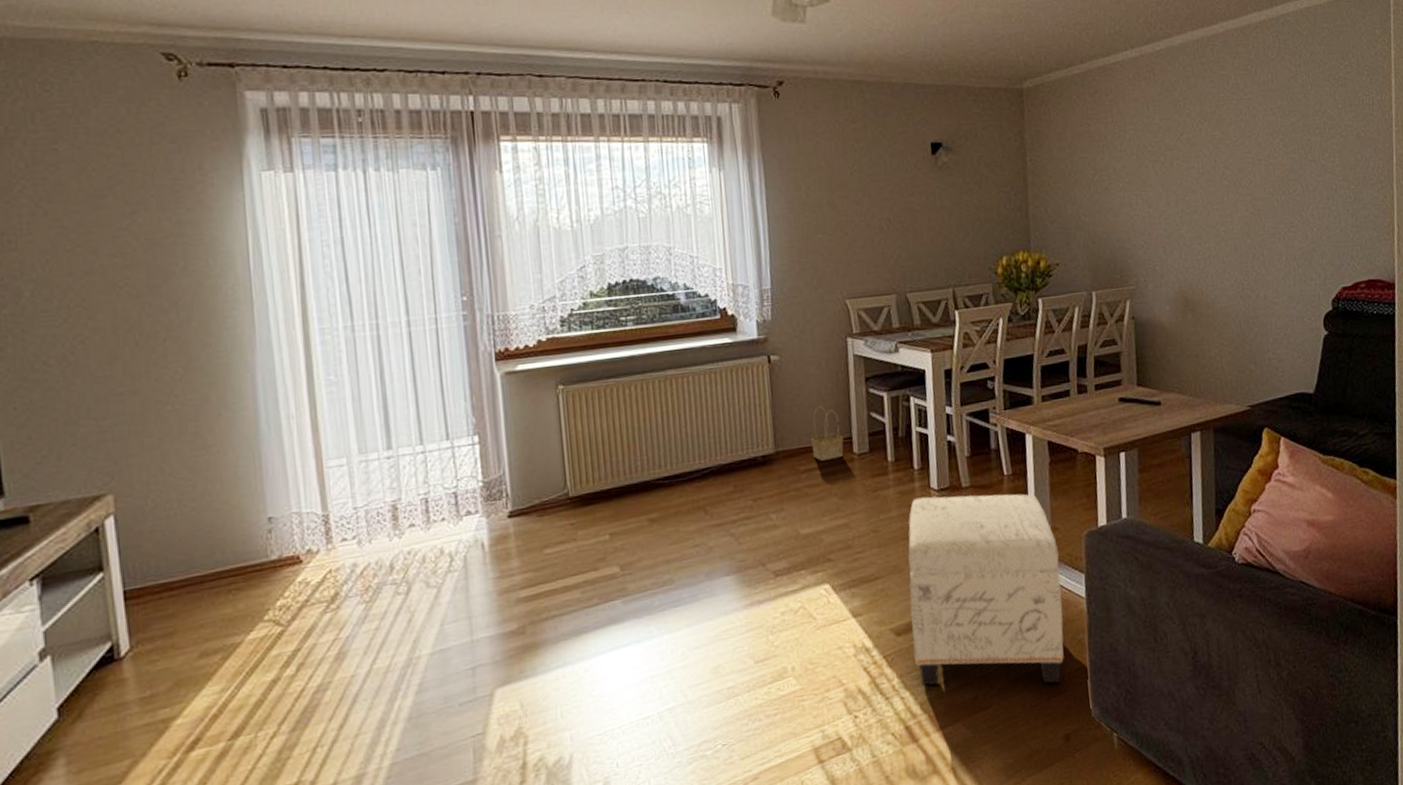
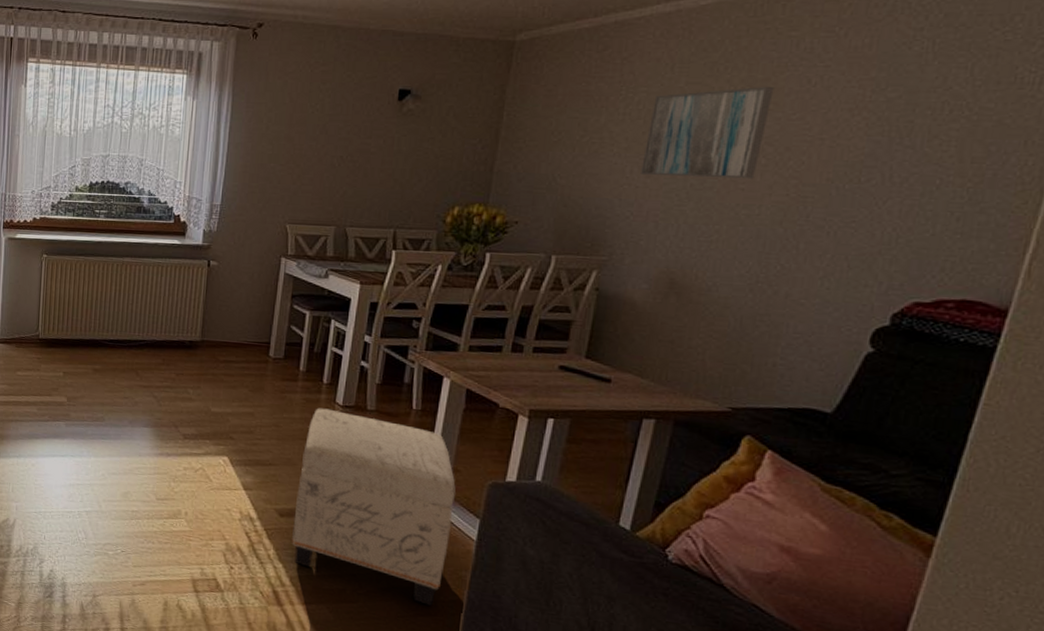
basket: present [811,405,844,461] -> none [233,310,263,358]
wall art: none [1140,118,1223,206] -> present [641,86,774,179]

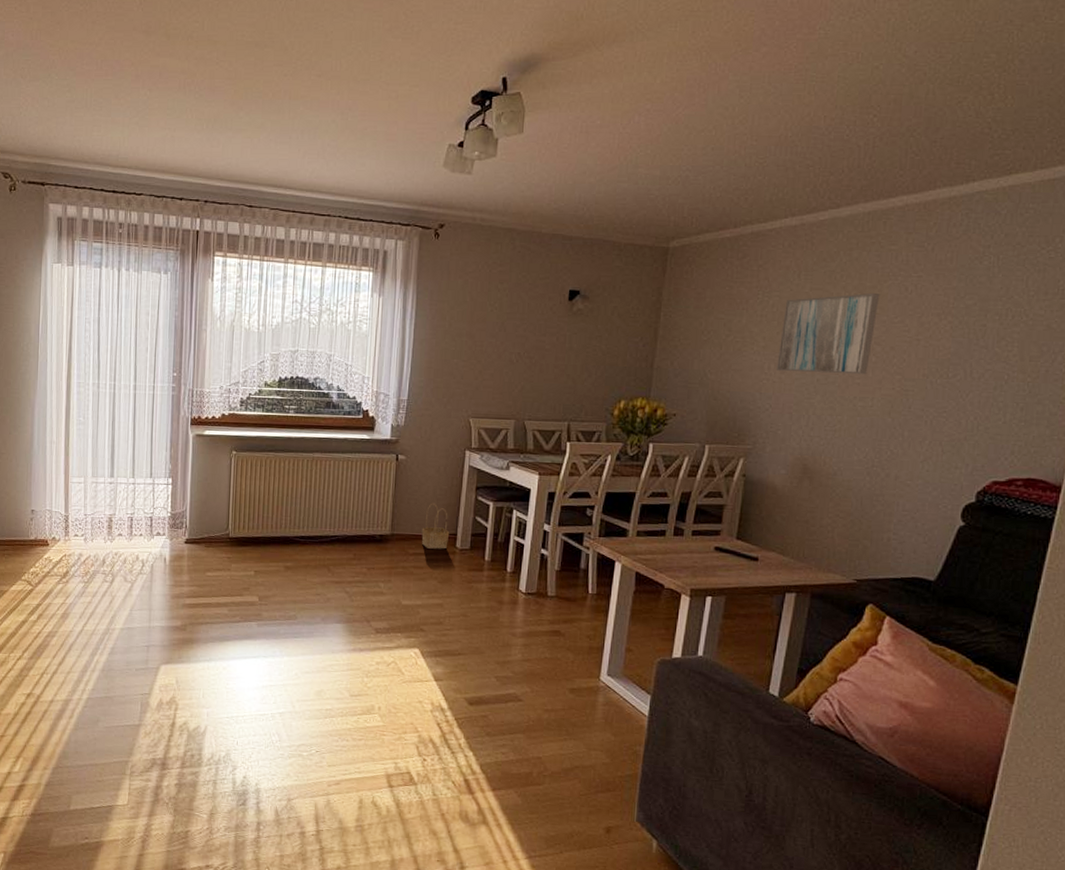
basket: none [233,310,263,358] -> present [421,503,450,549]
ottoman: present [292,408,456,606] -> none [481,596,629,782]

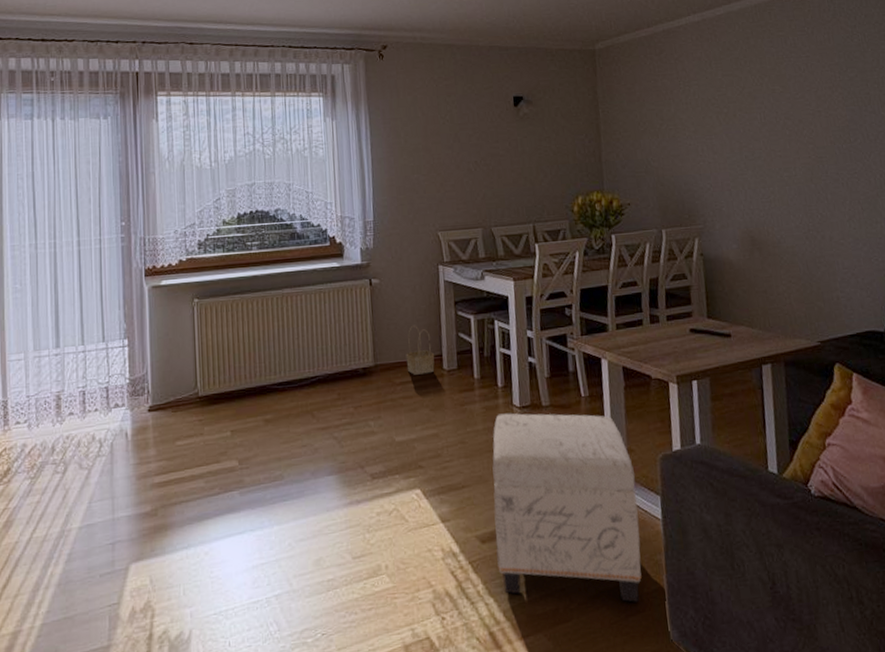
ottoman: none [481,596,629,782] -> present [492,413,642,602]
wall art: present [777,292,880,375] -> none [704,74,785,153]

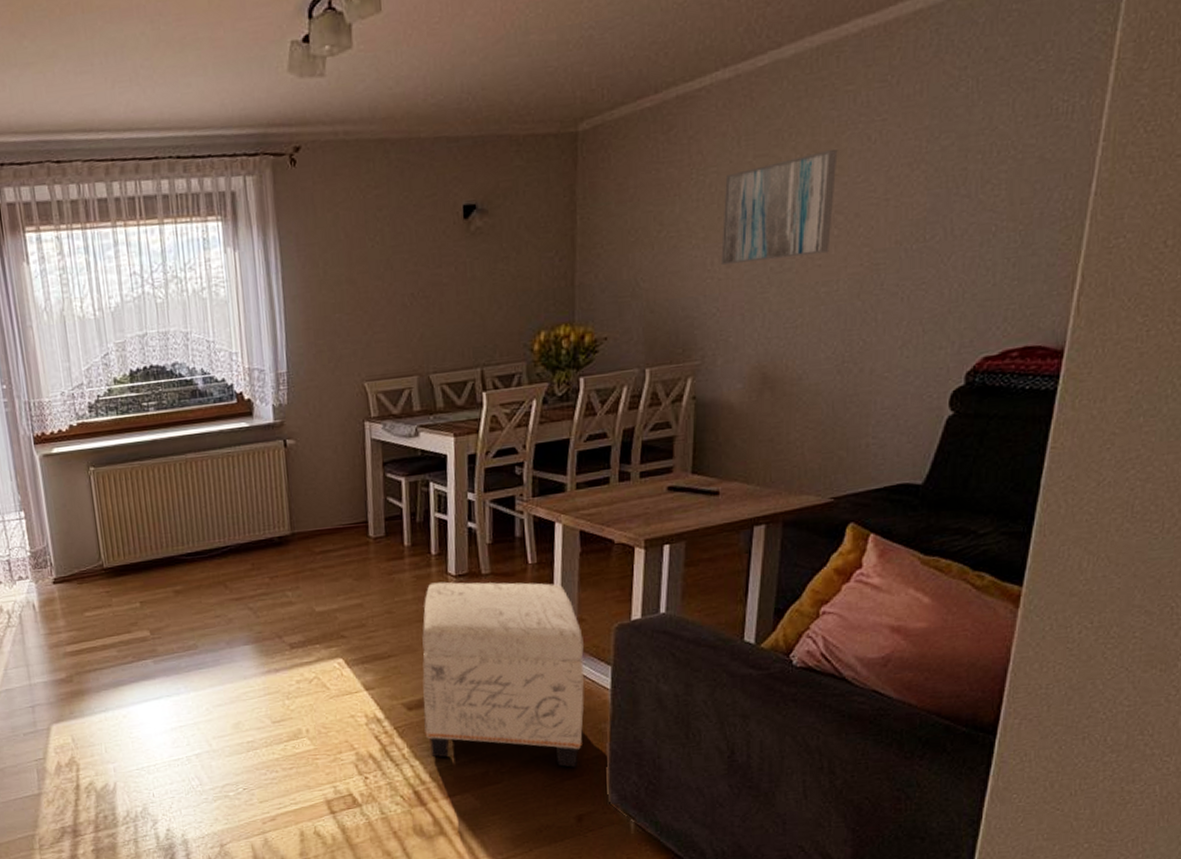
basket: present [405,325,435,375] -> none [326,489,360,543]
wall art: none [704,74,785,153] -> present [721,148,838,266]

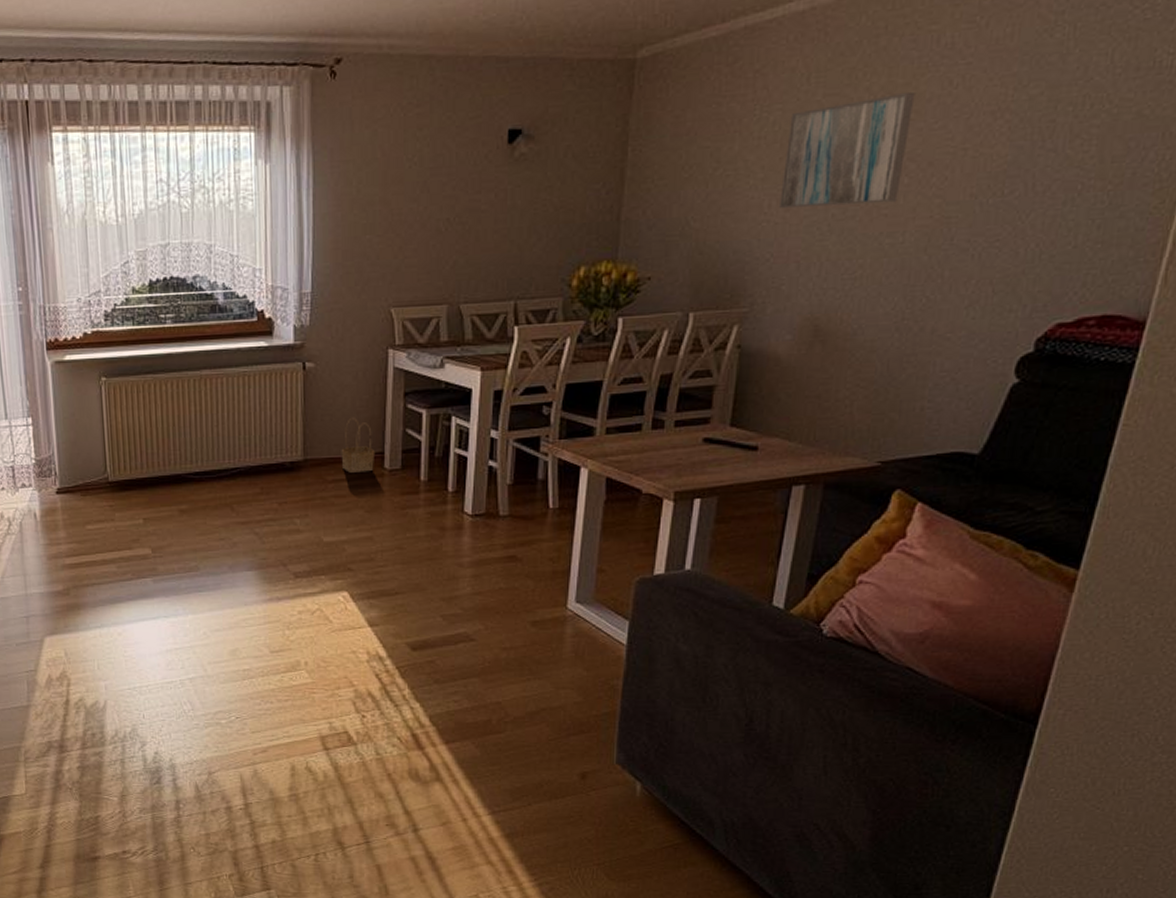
basket: none [326,489,360,543] -> present [341,417,376,473]
ottoman: present [422,582,585,767] -> none [428,520,601,722]

